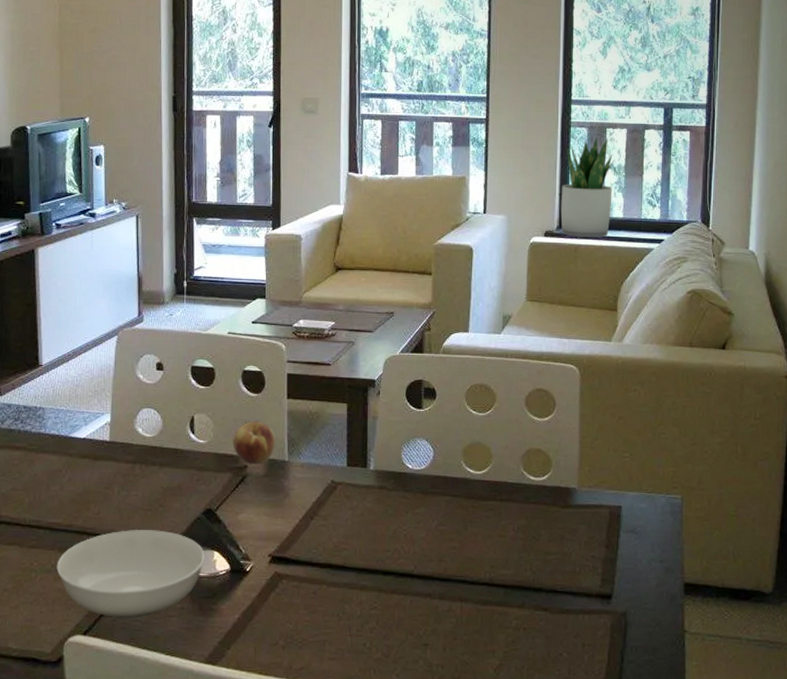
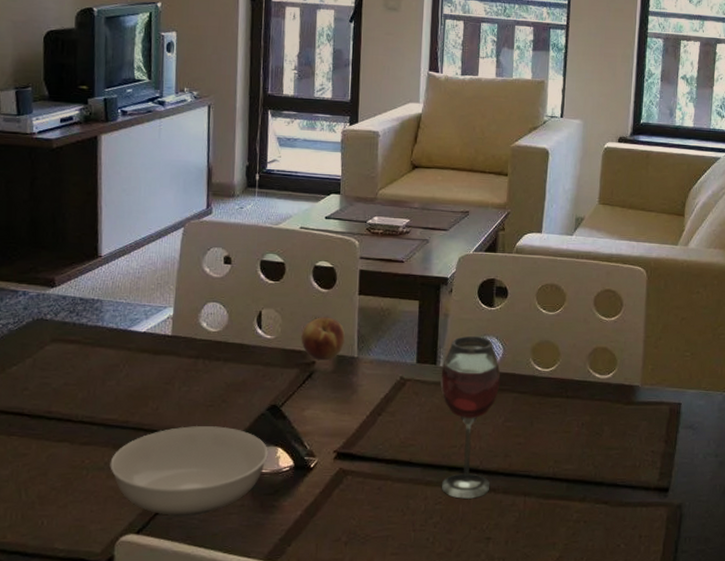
wineglass: none [371,439,432,604] -> present [440,336,501,499]
planter: present [560,137,615,239] -> none [634,48,688,146]

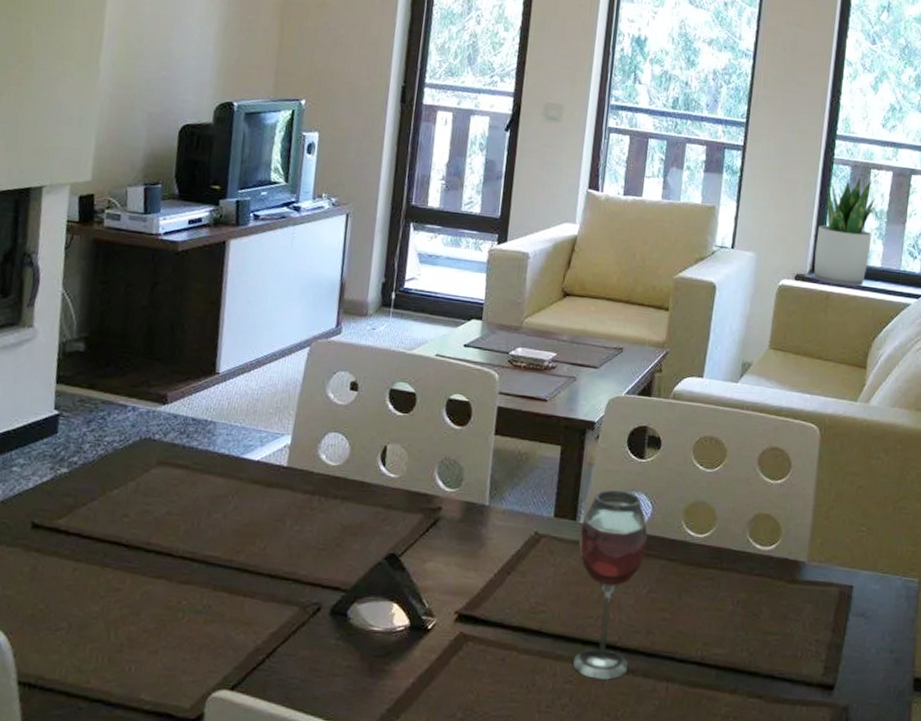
bowl: present [110,426,268,518] -> none [208,570,383,676]
fruit: present [301,316,346,361] -> none [427,456,478,507]
planter: none [634,48,688,146] -> present [813,177,878,287]

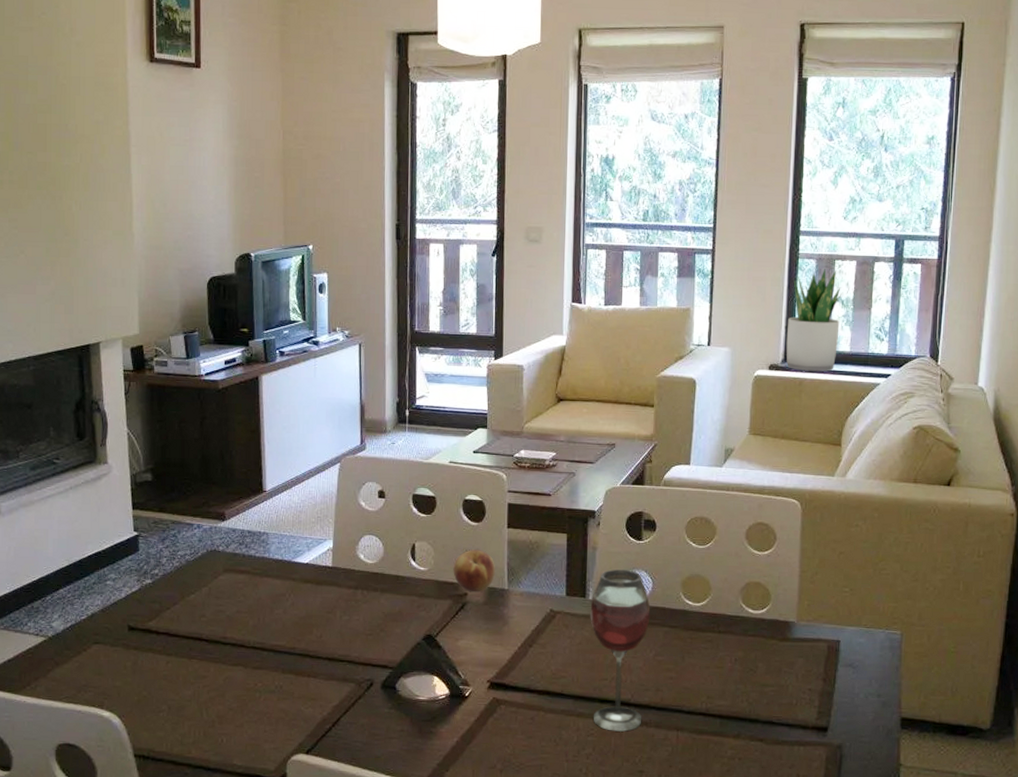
fruit: none [427,456,478,507] -> present [453,548,496,593]

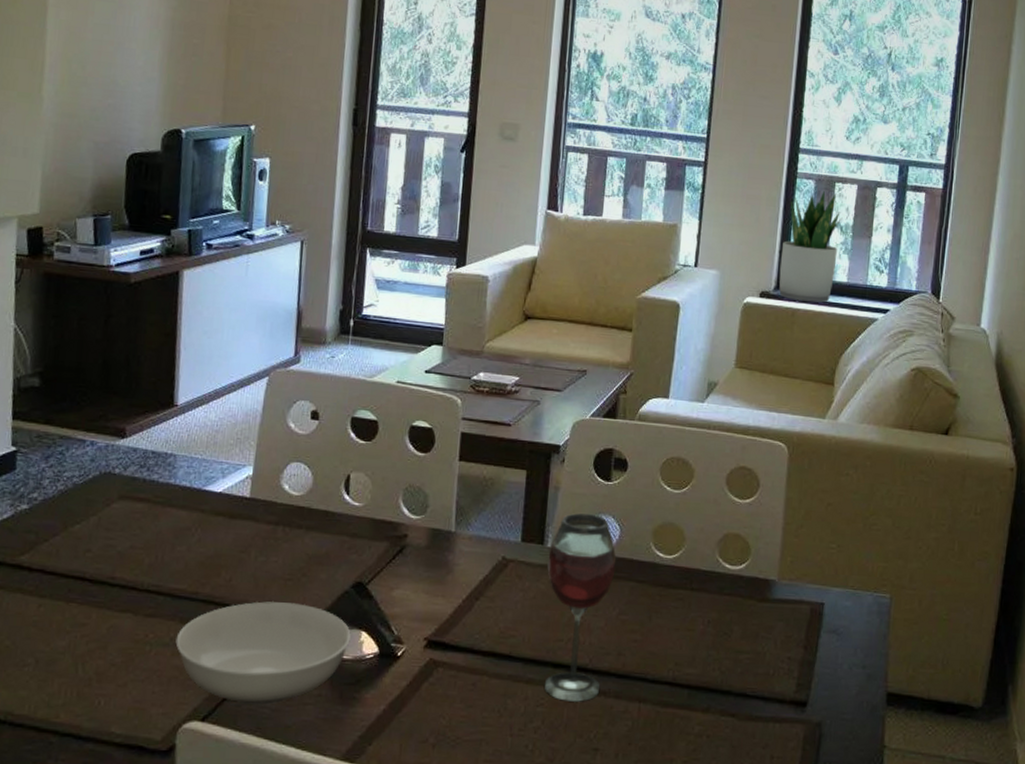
bowl: none [280,653,425,741] -> present [175,601,351,706]
fruit: present [453,548,496,593] -> none [392,483,443,534]

